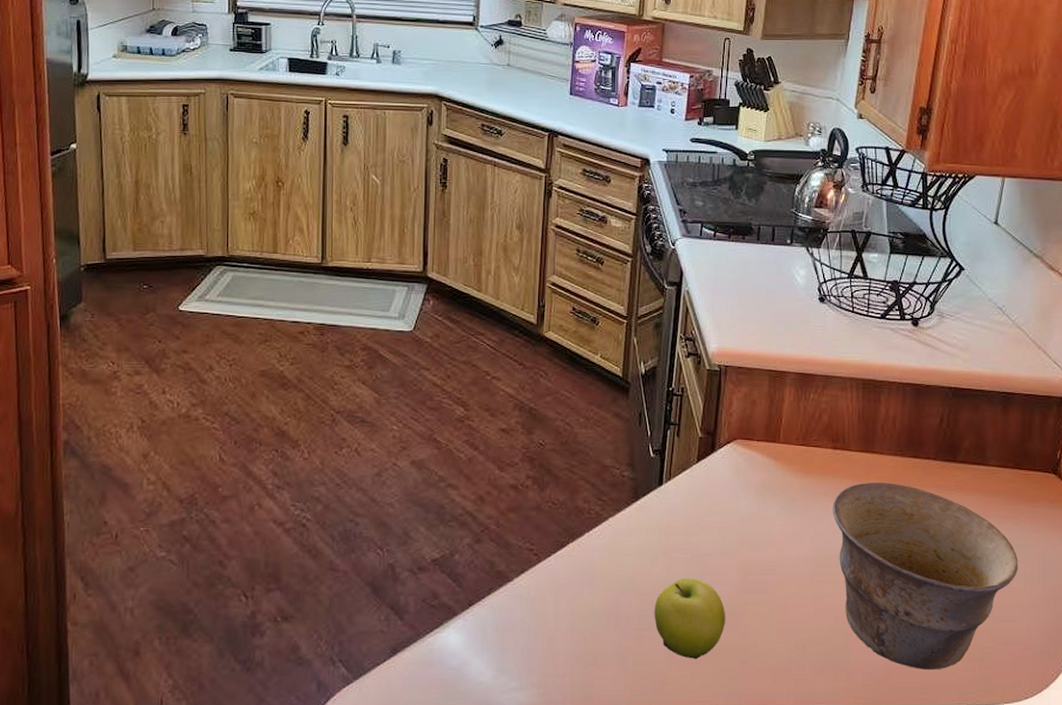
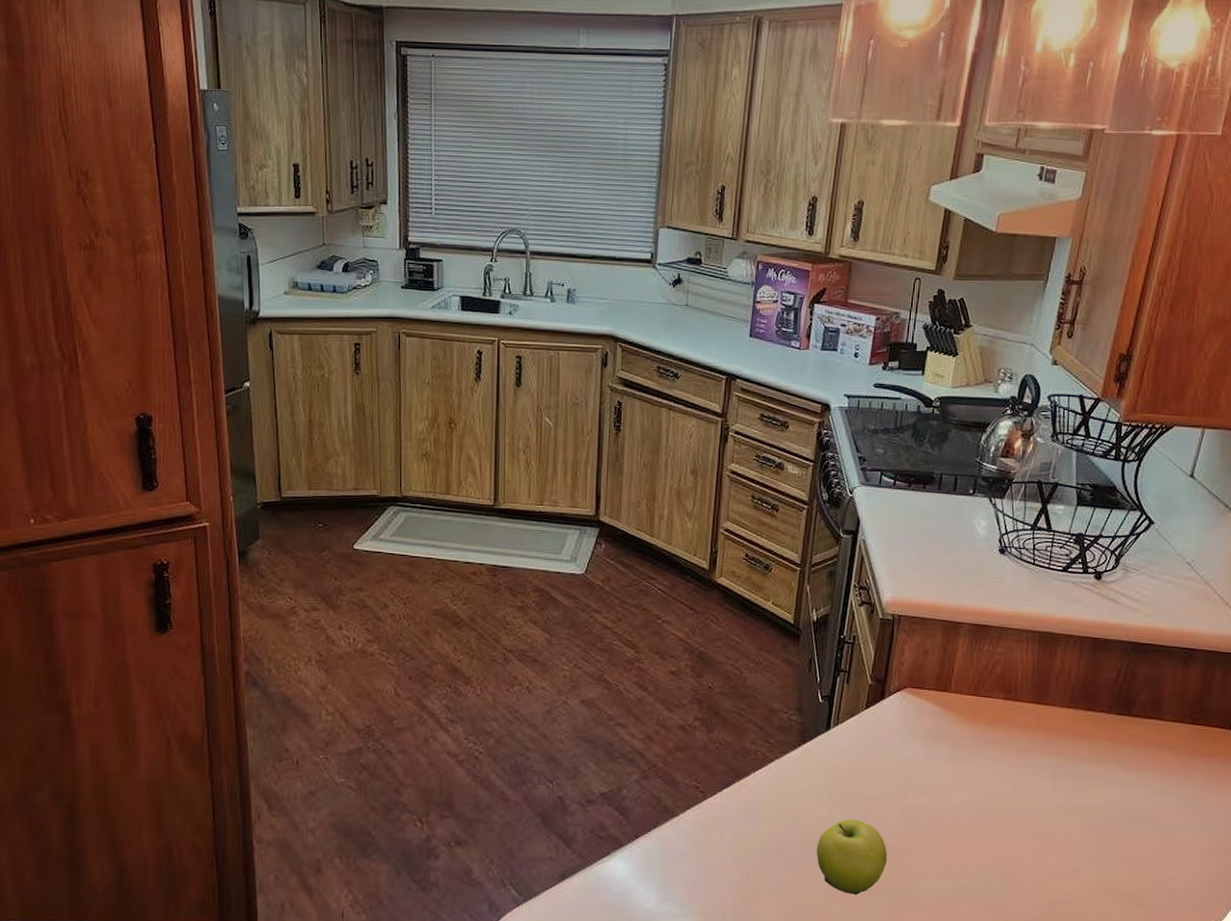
bowl: present [833,482,1019,670] -> none [1000,733,1187,914]

